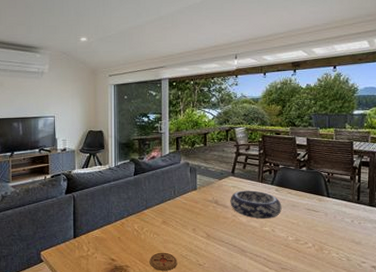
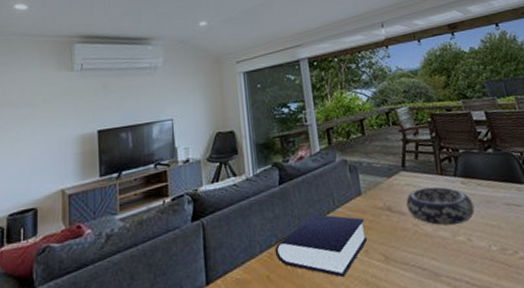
book: none [126,199,196,245] -> present [274,214,368,278]

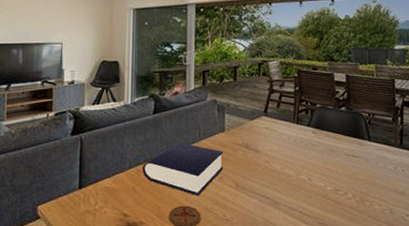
decorative bowl: present [406,186,475,226] -> none [262,132,319,165]

